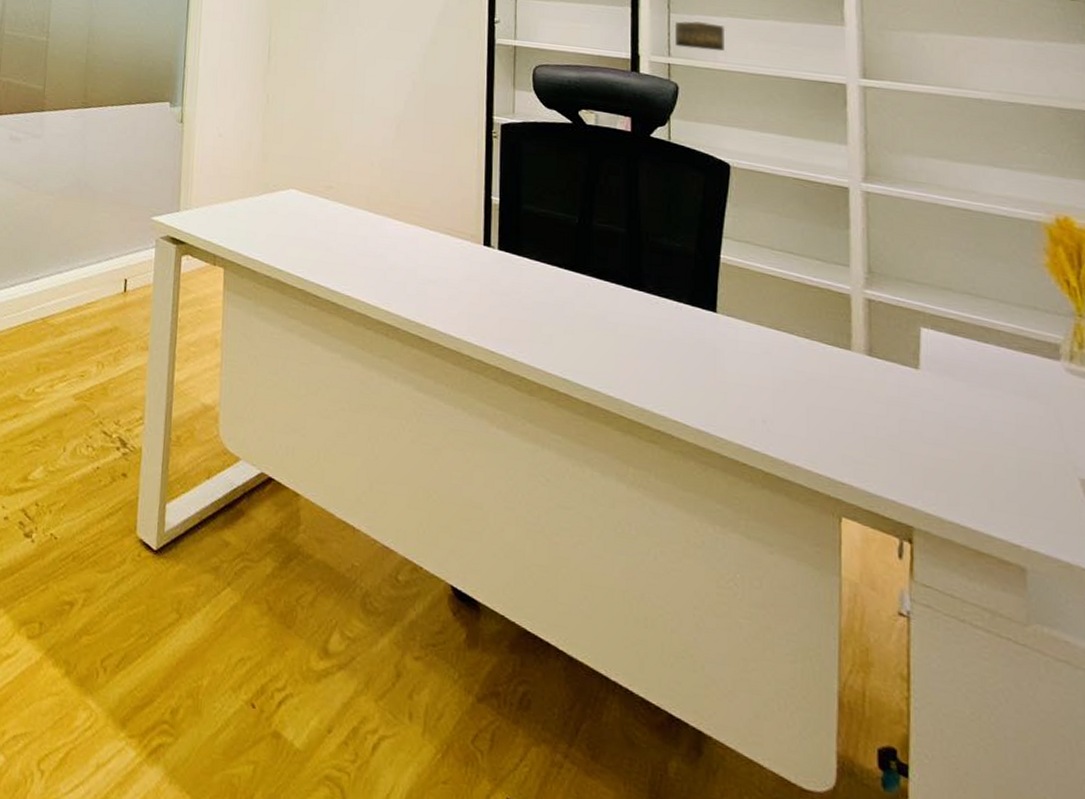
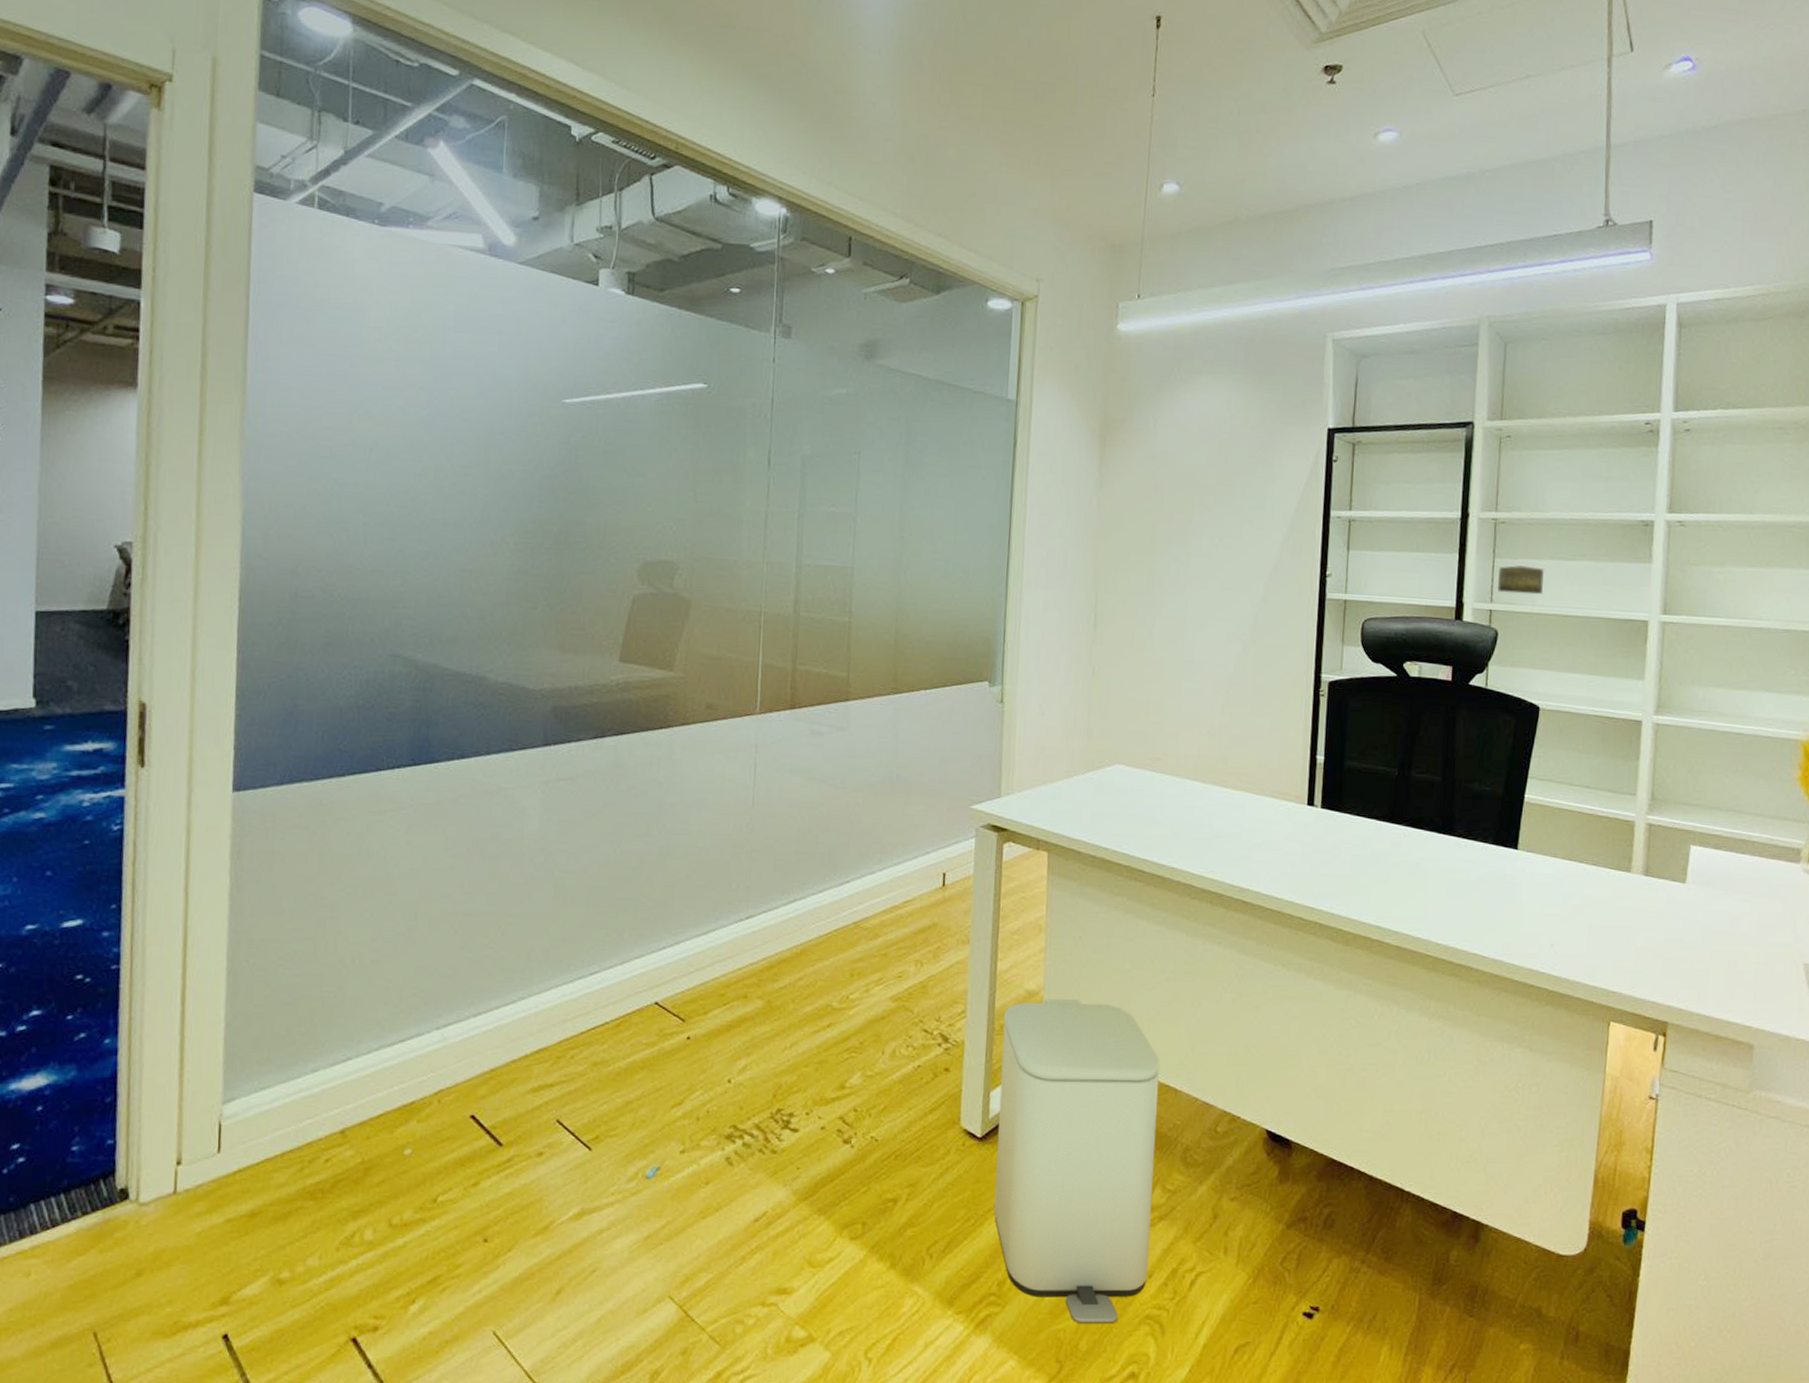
pedal bin: none [168,415,338,779] -> present [993,999,1161,1325]

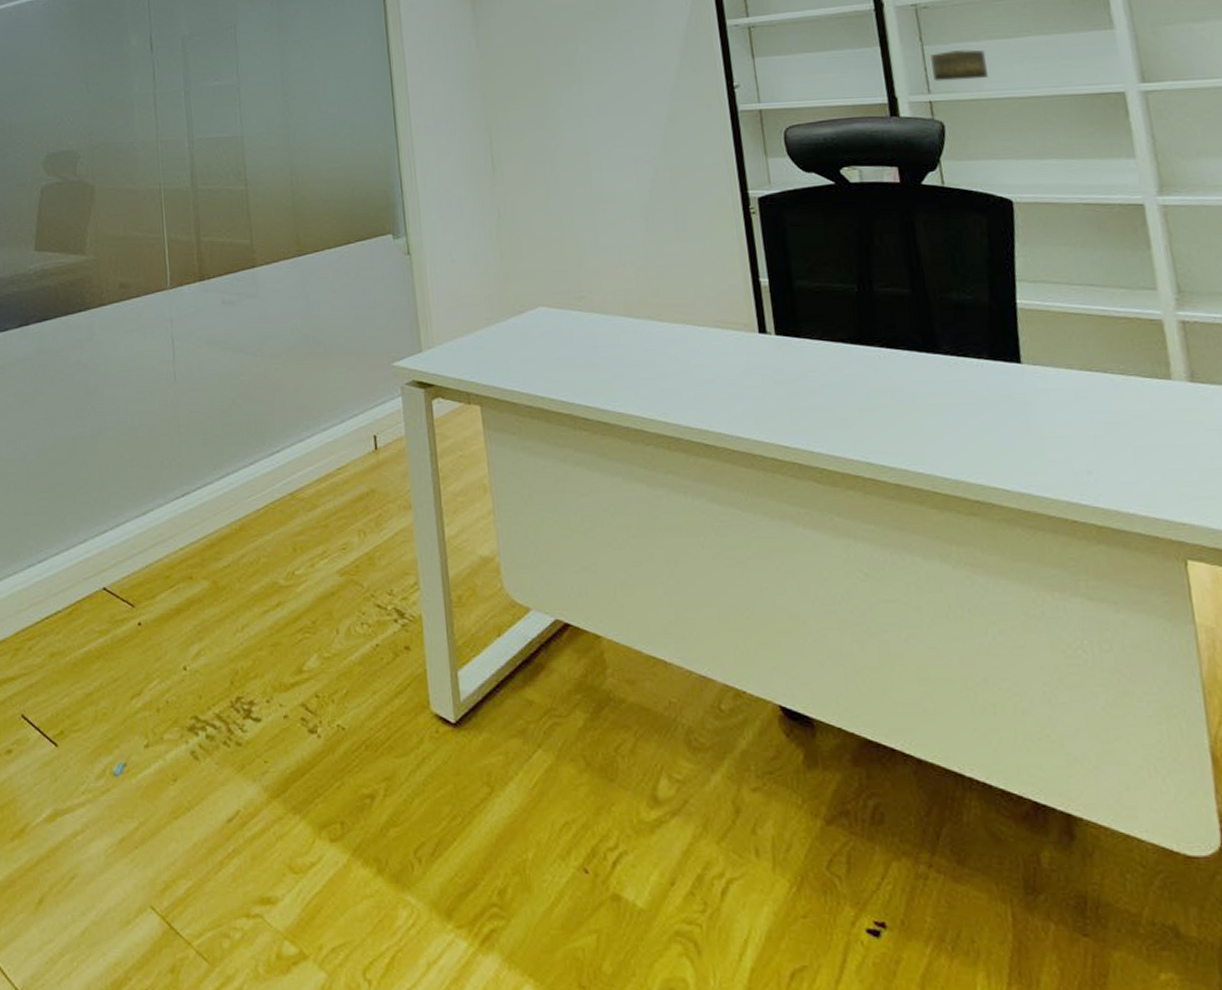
pedal bin: present [993,999,1161,1325] -> none [459,564,670,943]

